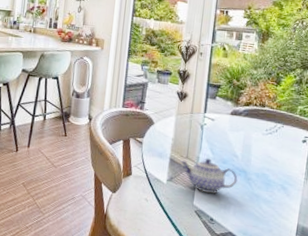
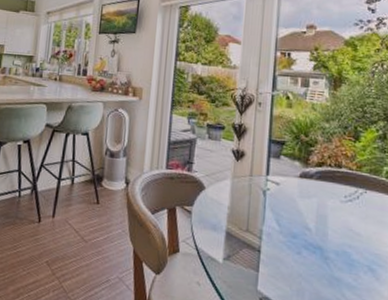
teapot: present [179,158,238,194] -> none [238,231,312,277]

